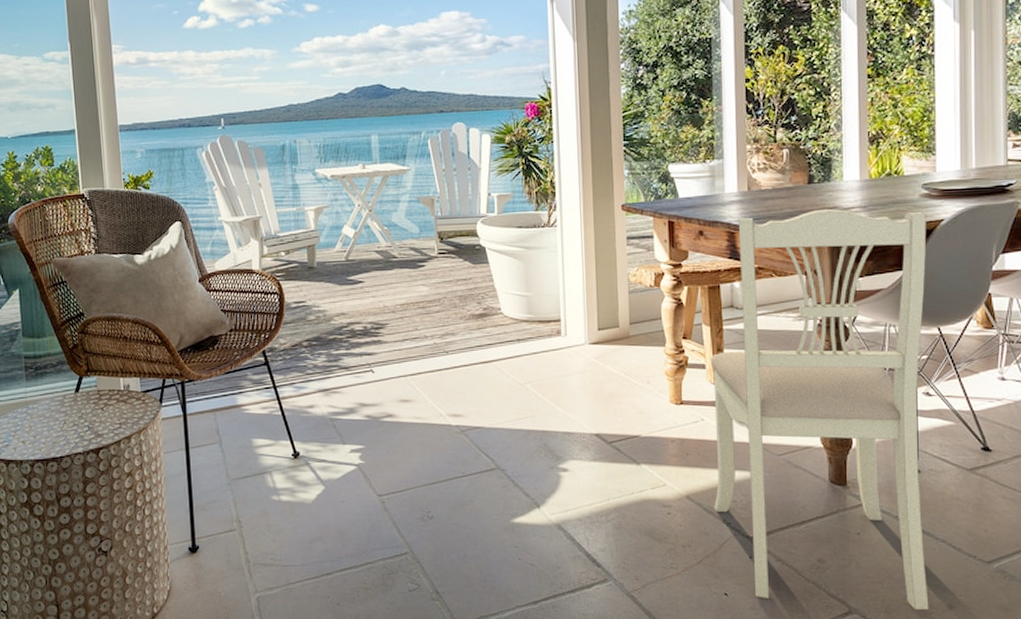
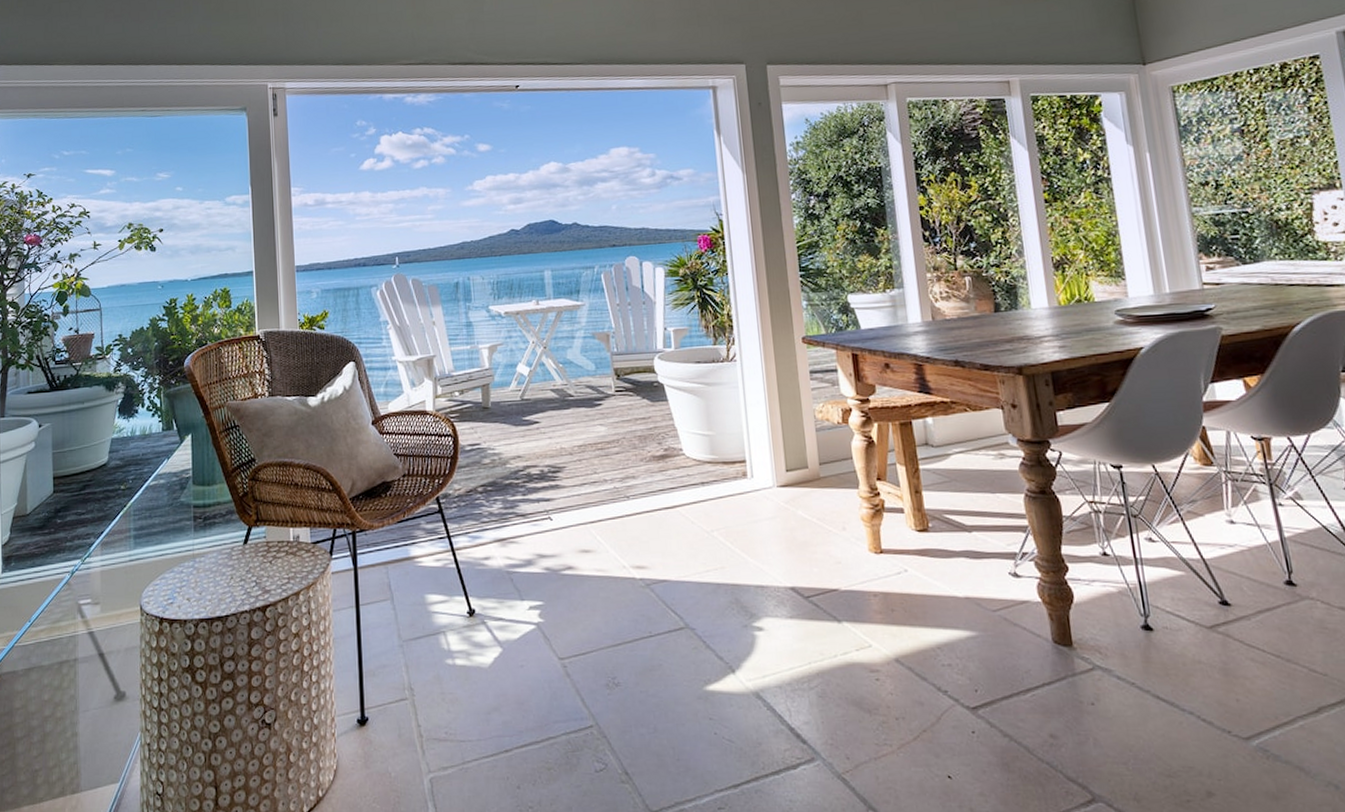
dining chair: present [710,208,929,610] -> none [908,338,1185,797]

